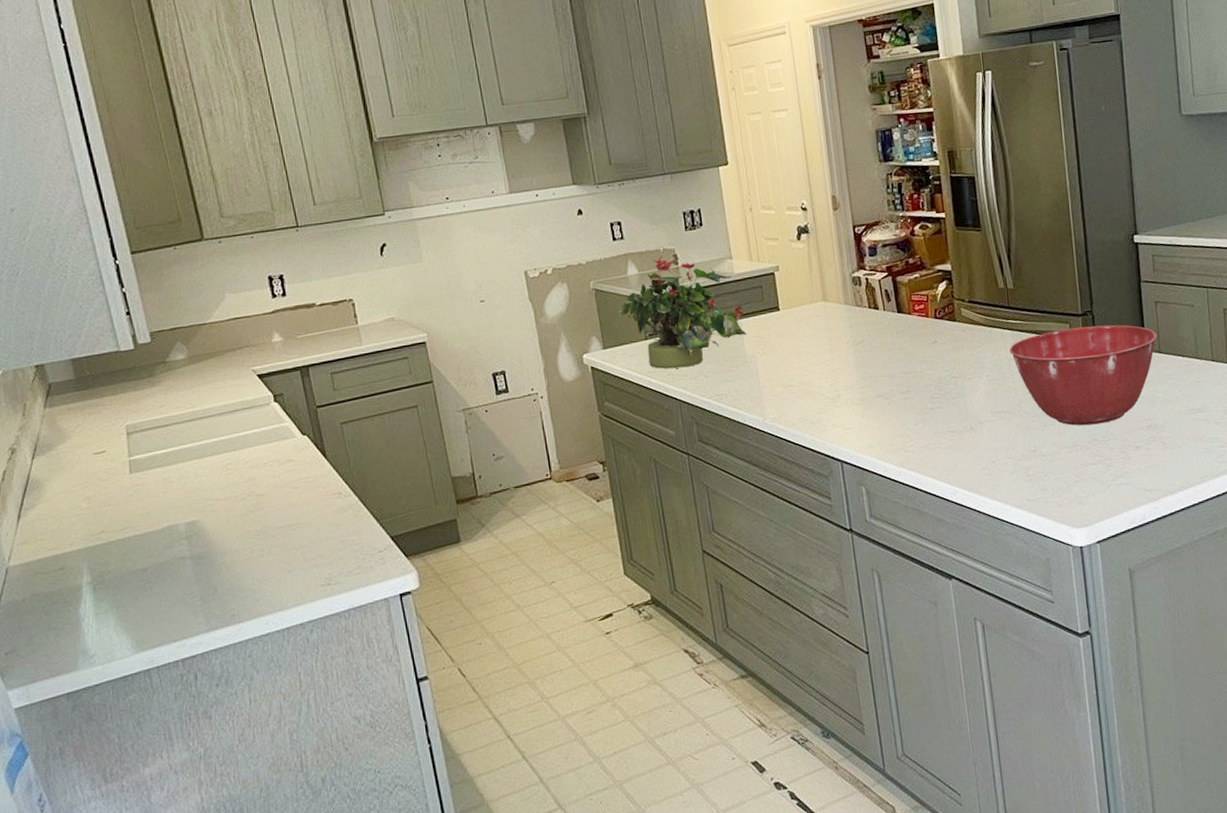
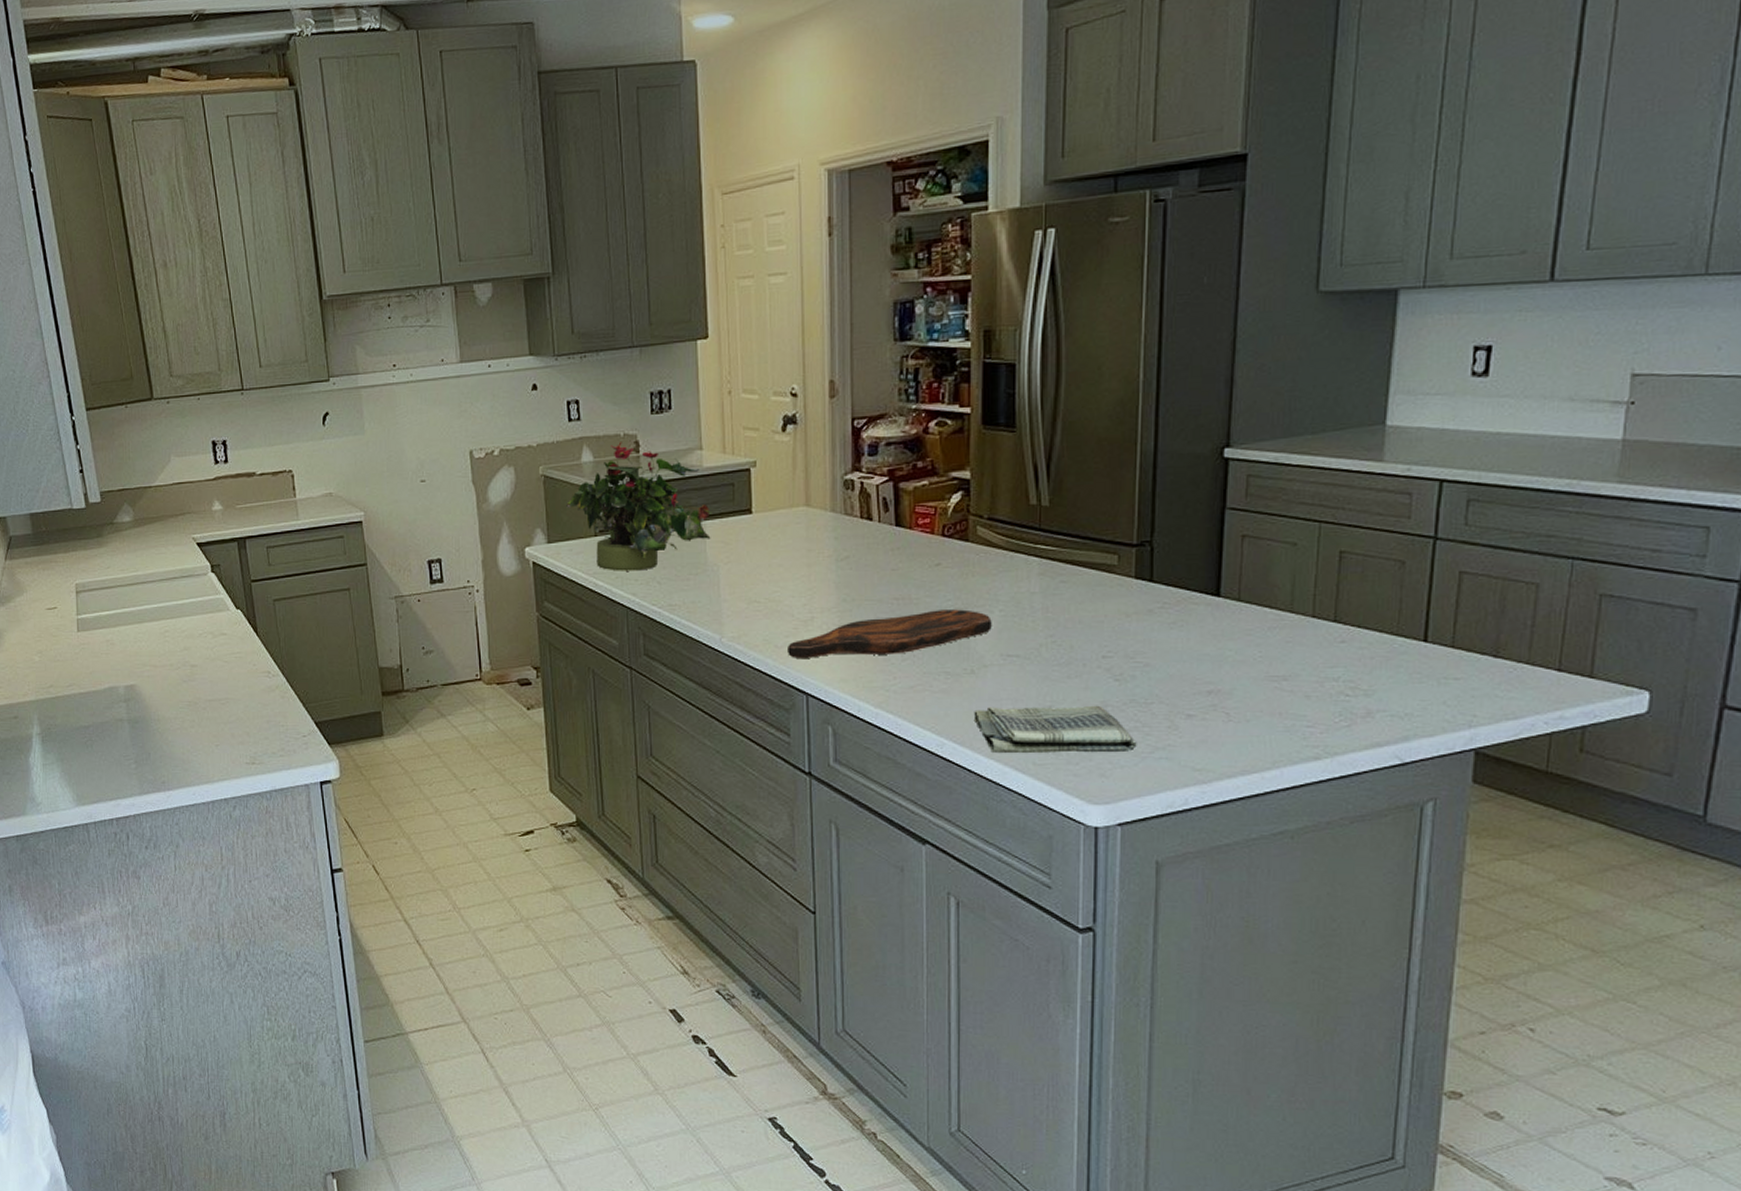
cutting board: none [821,377,982,432] -> present [788,609,992,658]
dish towel: none [976,446,1103,495] -> present [973,705,1137,754]
mixing bowl: present [1009,325,1158,426] -> none [1034,560,1239,682]

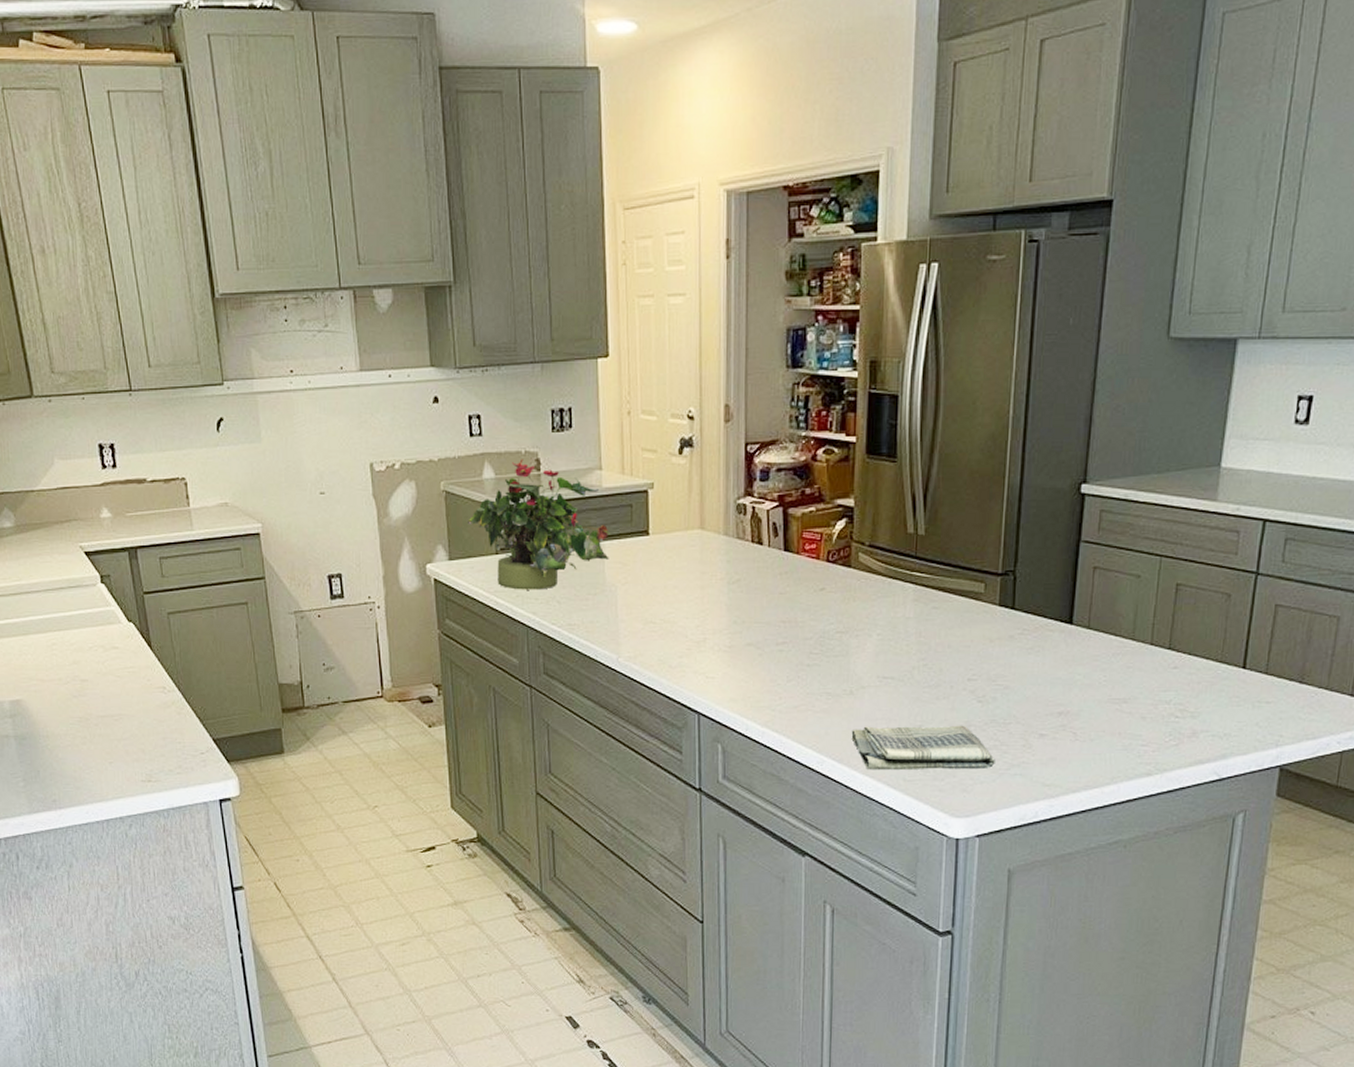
cutting board: present [788,609,992,658] -> none [681,633,870,678]

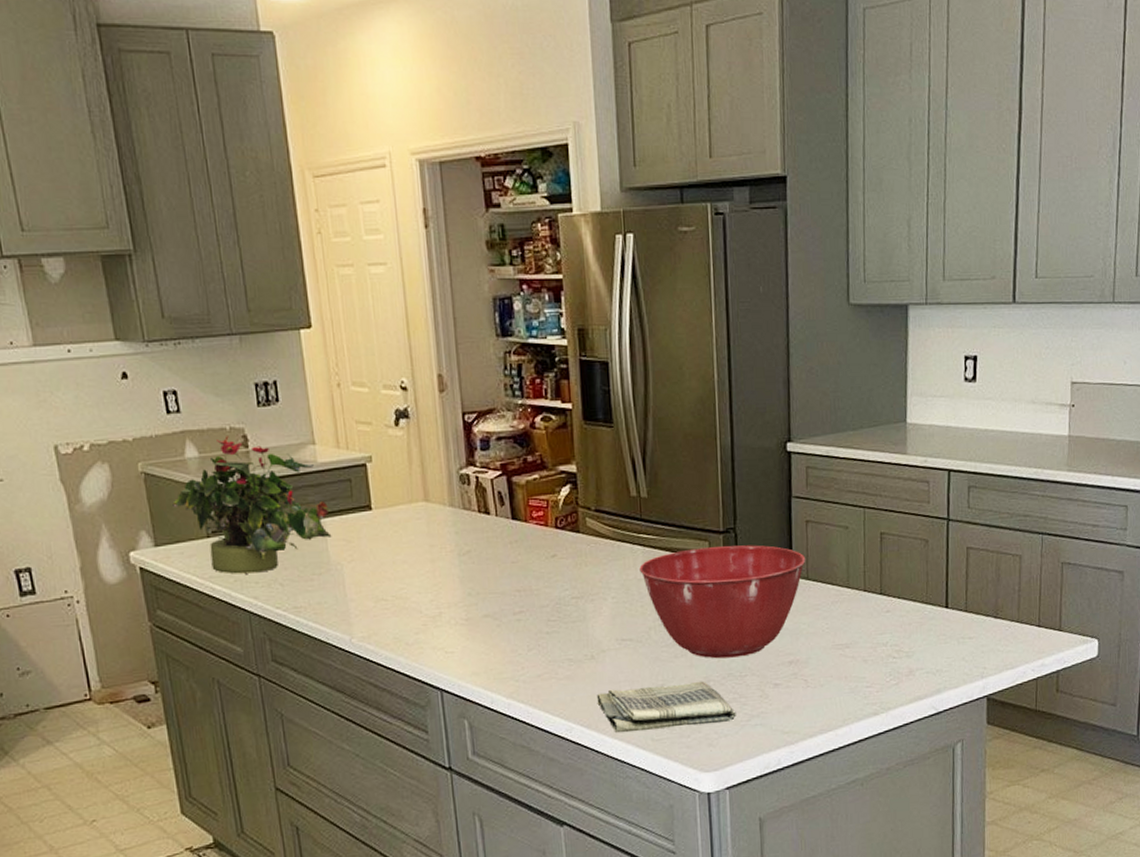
mixing bowl: none [909,589,1089,704] -> present [639,545,806,659]

